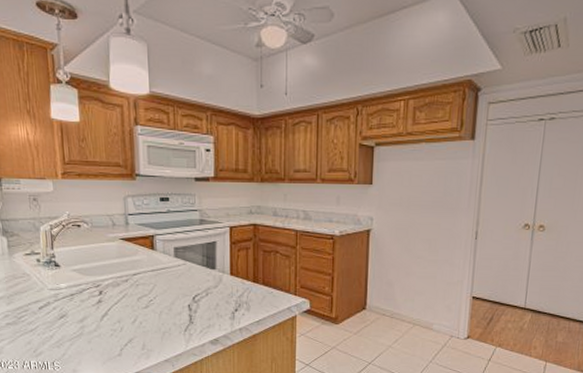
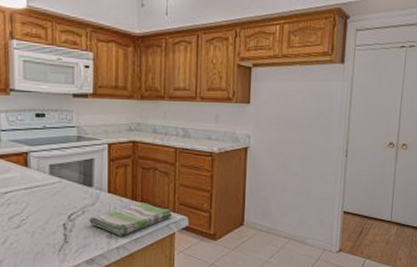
dish towel: none [213,285,293,318] -> present [89,203,172,236]

